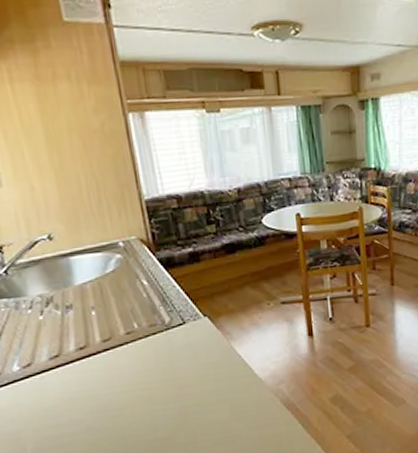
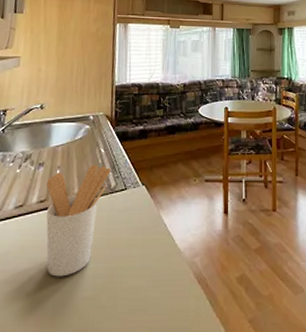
utensil holder: none [81,300,162,423] -> present [46,165,111,277]

